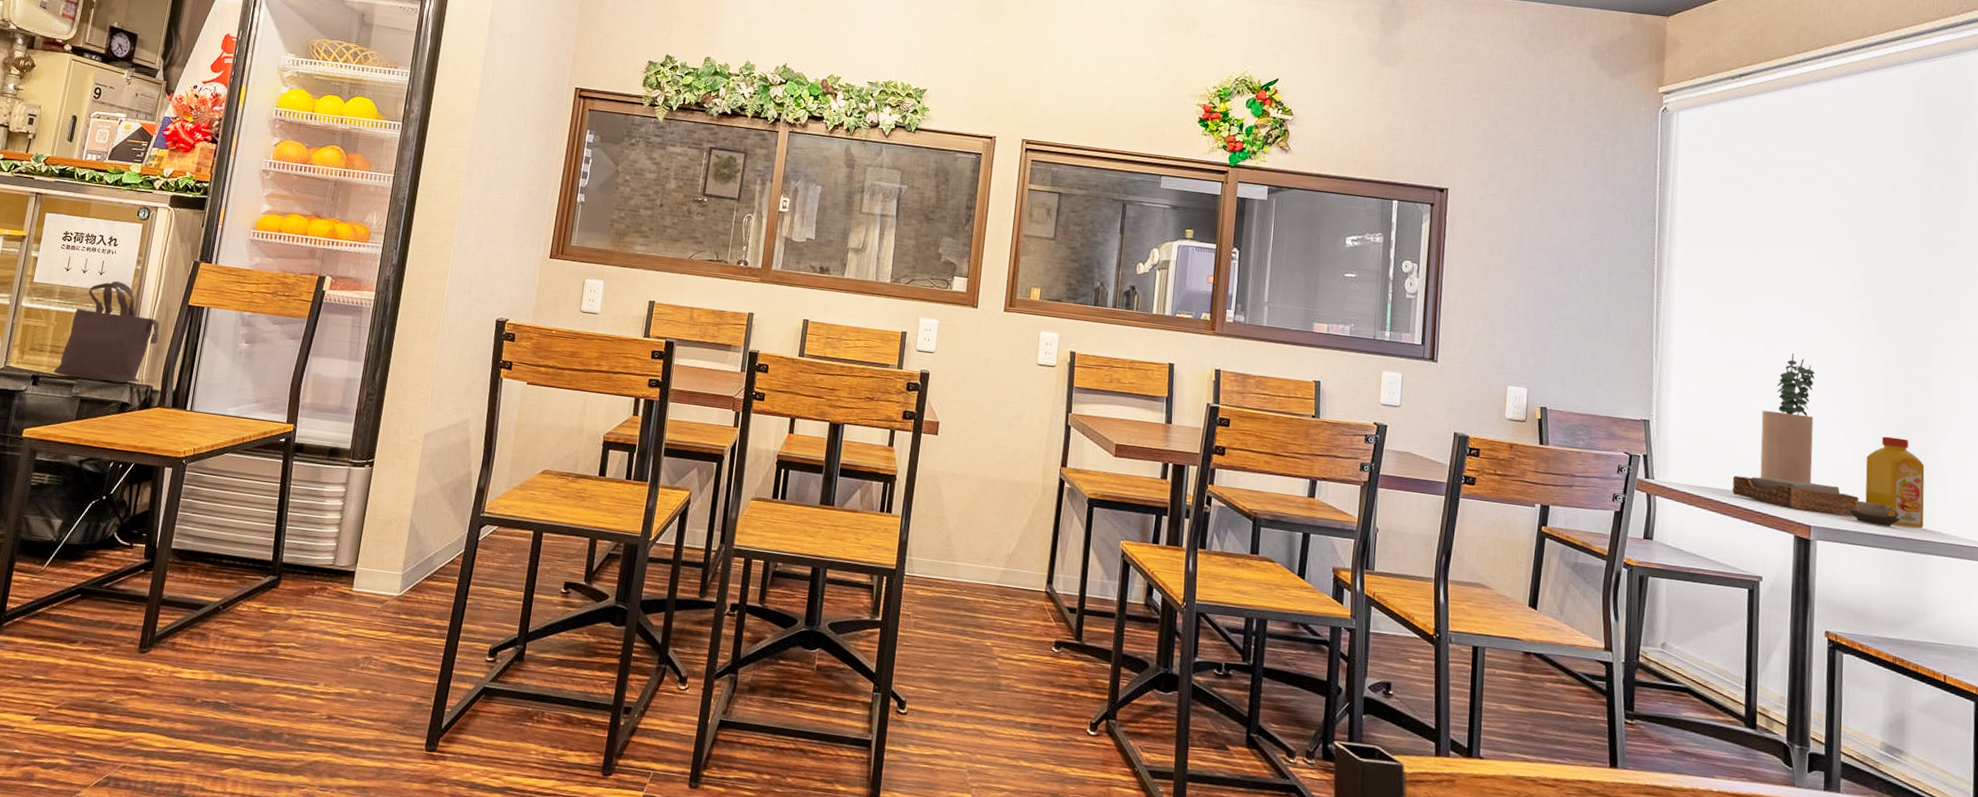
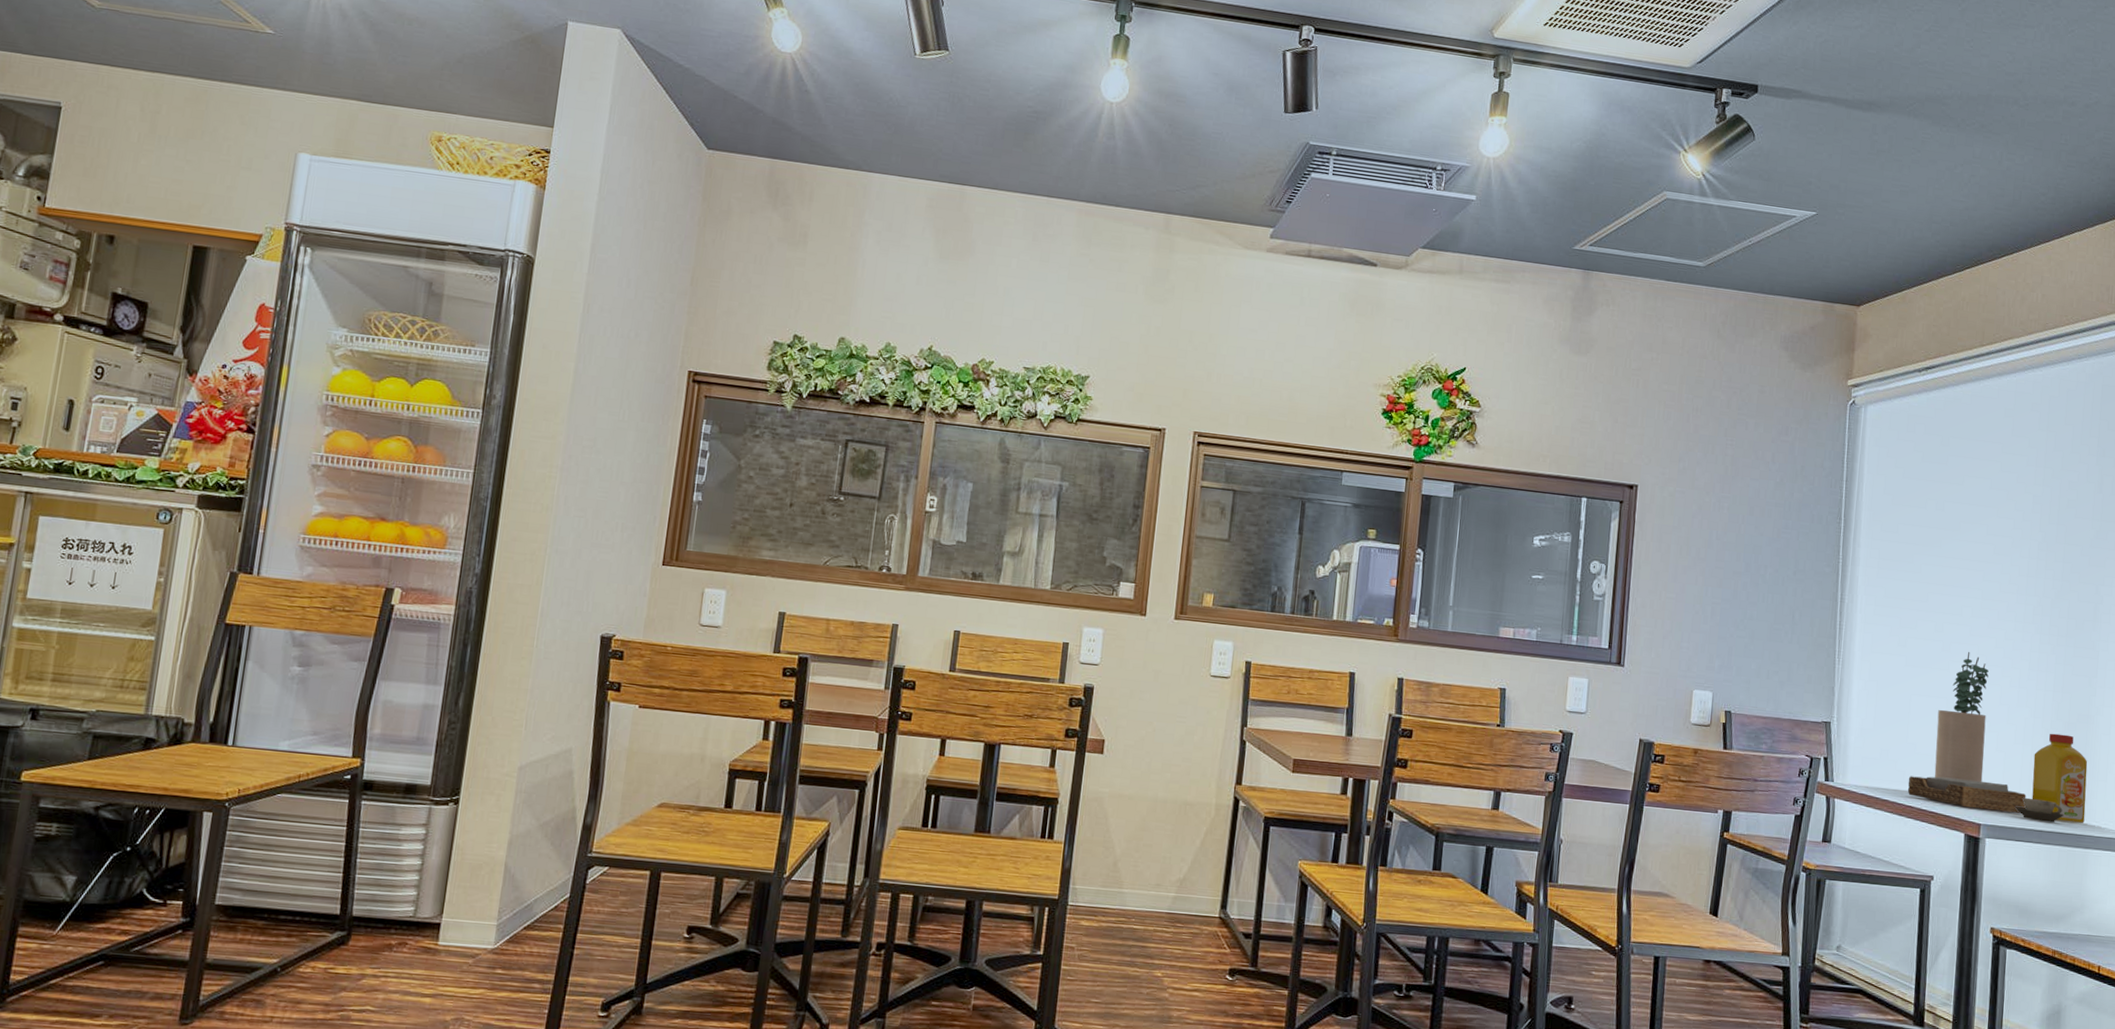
tote bag: present [54,280,160,383] -> none [58,595,191,716]

